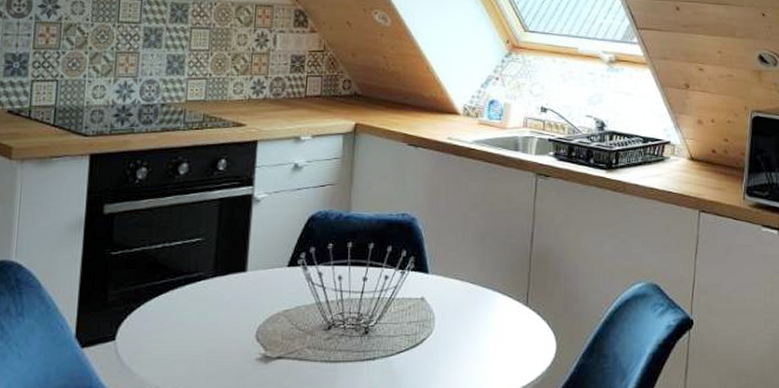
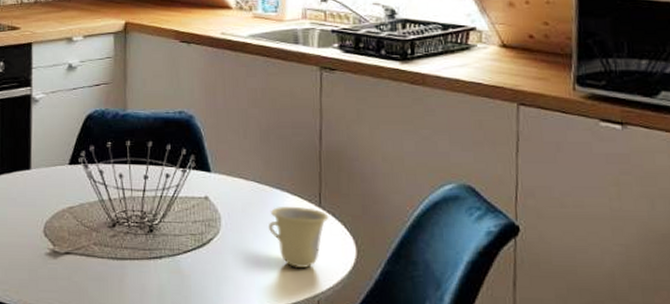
cup: none [479,305,534,365] -> present [269,206,329,269]

